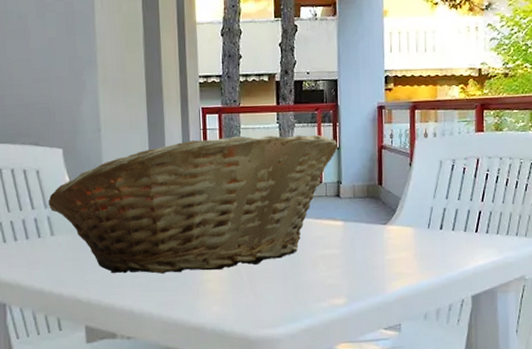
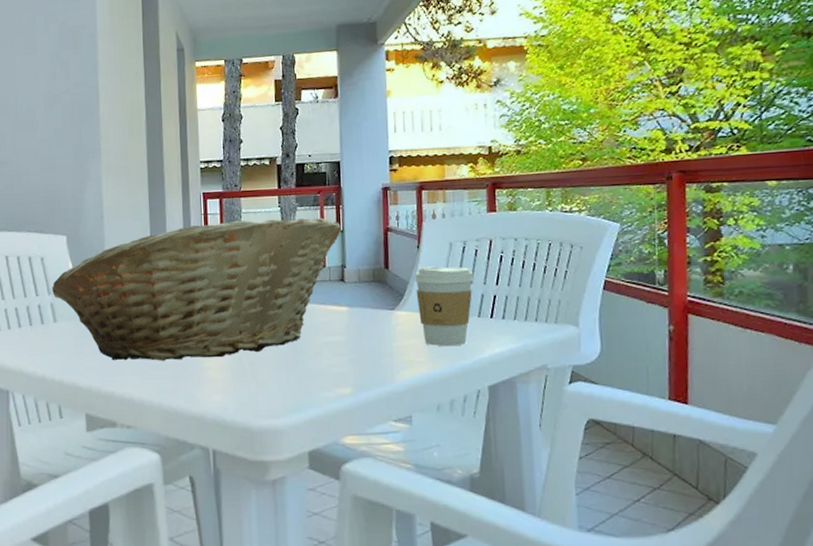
coffee cup: none [407,182,462,259] -> present [415,265,474,347]

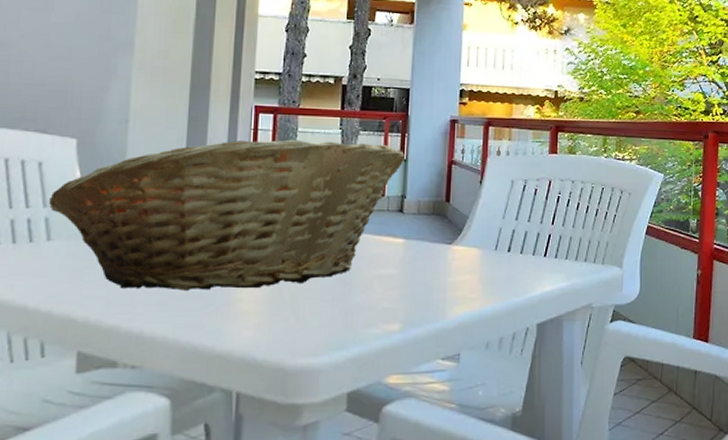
coffee cup: present [415,265,474,347] -> none [475,201,532,284]

